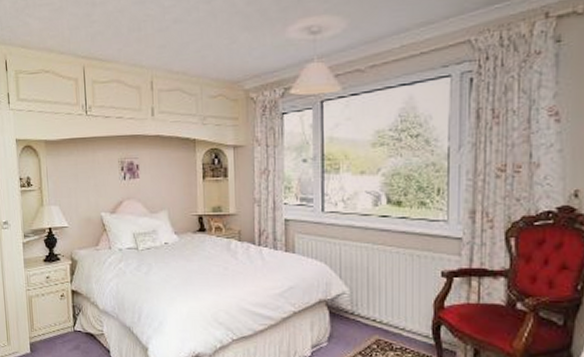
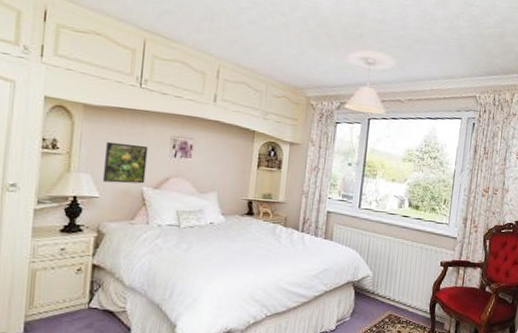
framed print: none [66,172,103,212] -> present [102,141,148,184]

